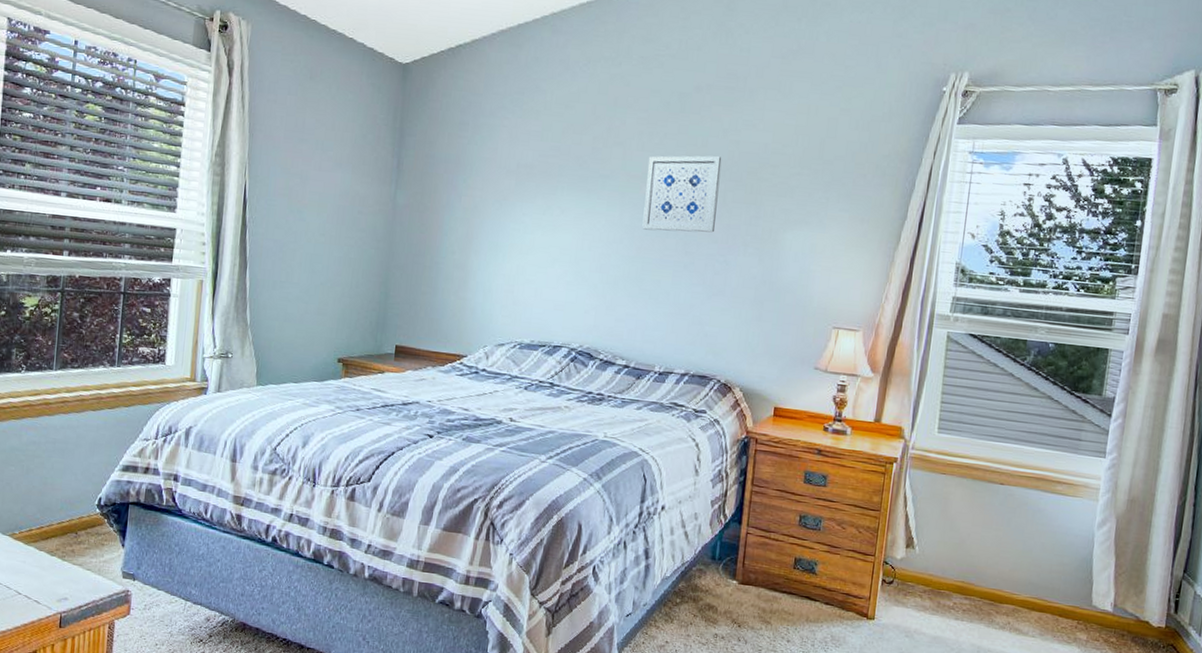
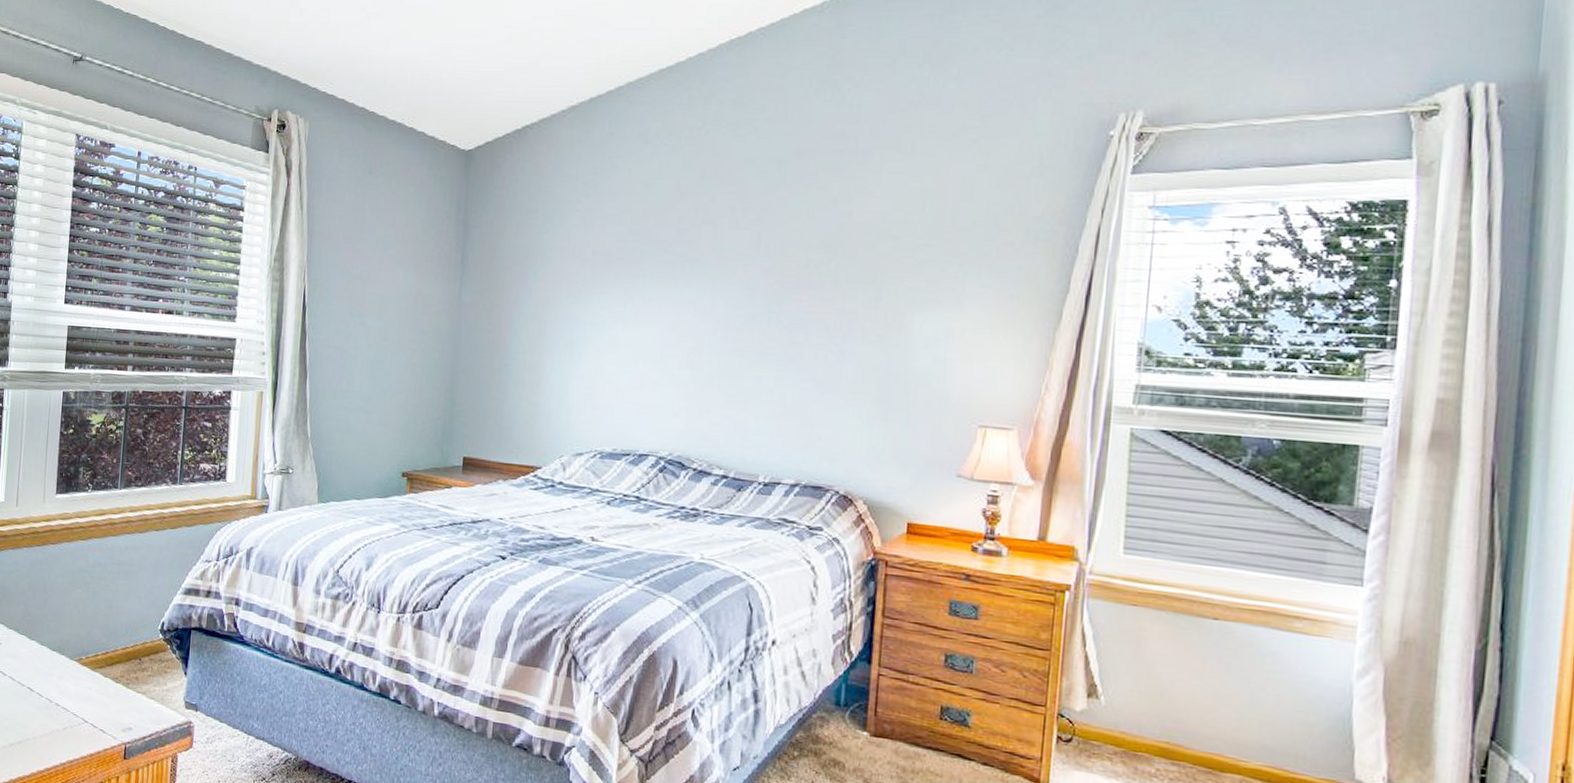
wall art: present [642,155,722,233] -> none [738,230,832,319]

